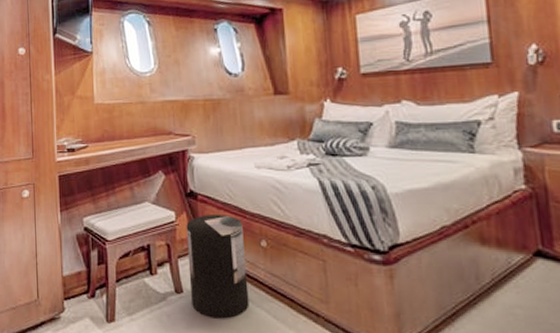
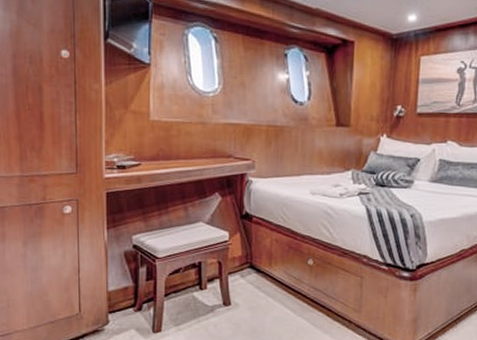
trash can: present [186,215,249,319] -> none [238,235,293,327]

